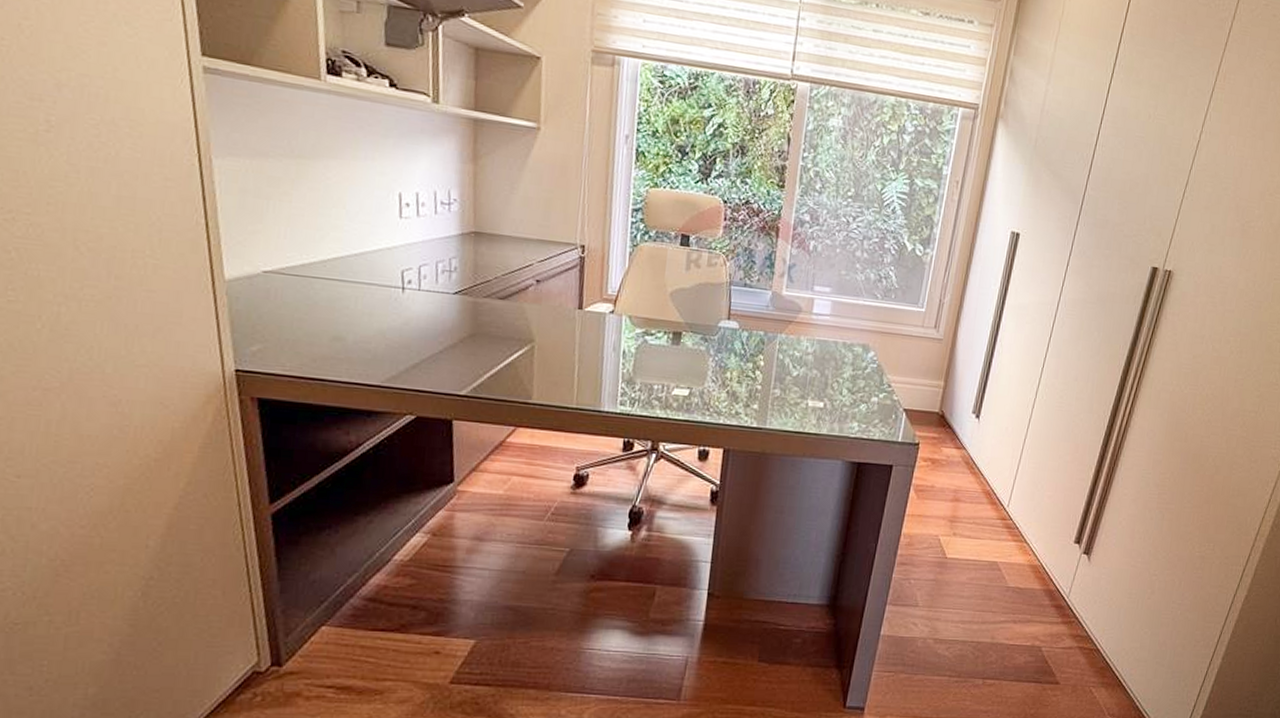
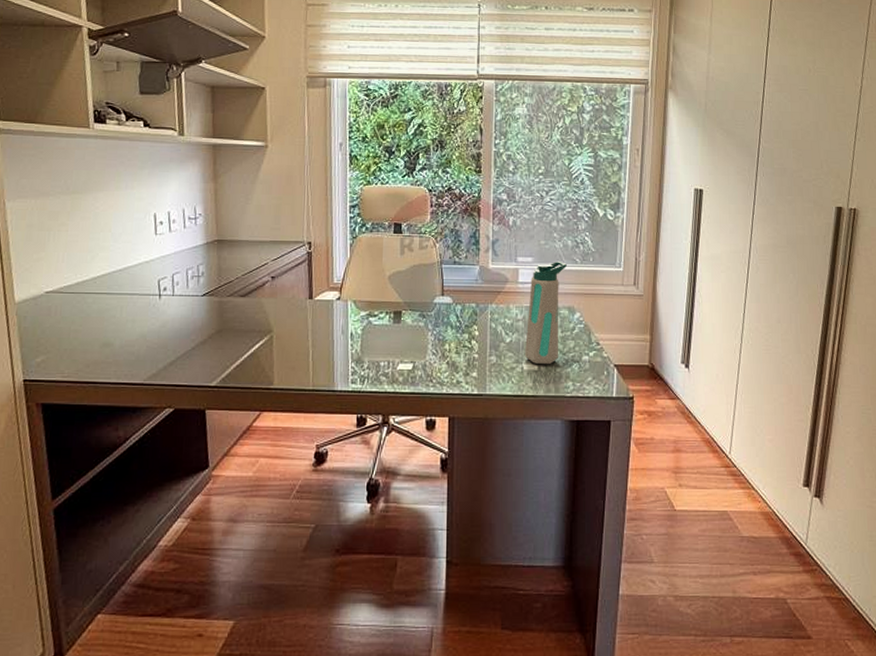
water bottle: none [811,294,867,403] -> present [525,260,567,365]

